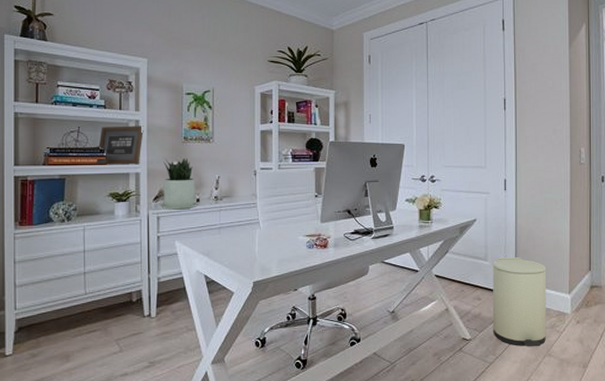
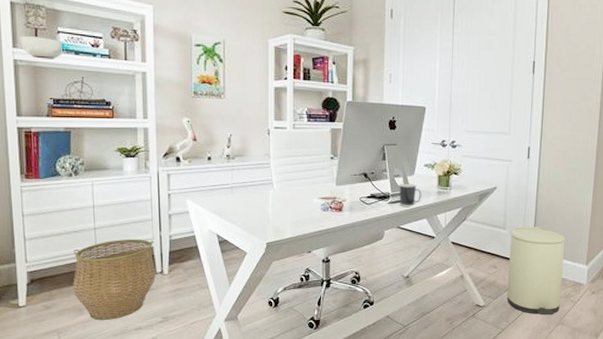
bowl: none [21,91,65,111] -> present [19,36,66,59]
basket: none [60,282,144,367] -> present [73,239,157,320]
picture frame: present [96,126,144,165] -> none [102,77,151,120]
planter: present [160,159,199,210] -> none [170,114,210,168]
mug: none [382,218,404,242] -> present [399,183,422,208]

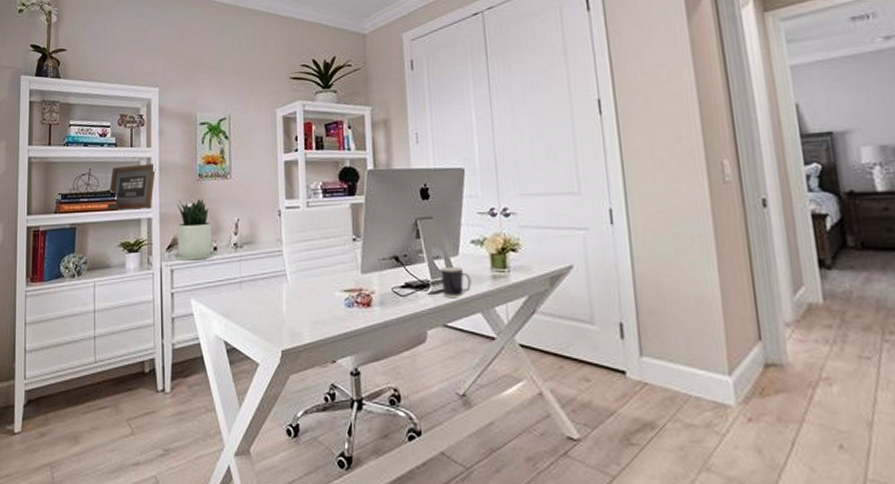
bowl: present [19,36,66,59] -> none [35,132,76,154]
basket: present [73,239,157,320] -> none [69,348,158,452]
picture frame: none [102,77,151,120] -> present [107,163,156,211]
planter: none [170,114,210,168] -> present [174,199,216,261]
pedal bin: present [507,227,566,315] -> none [603,320,699,456]

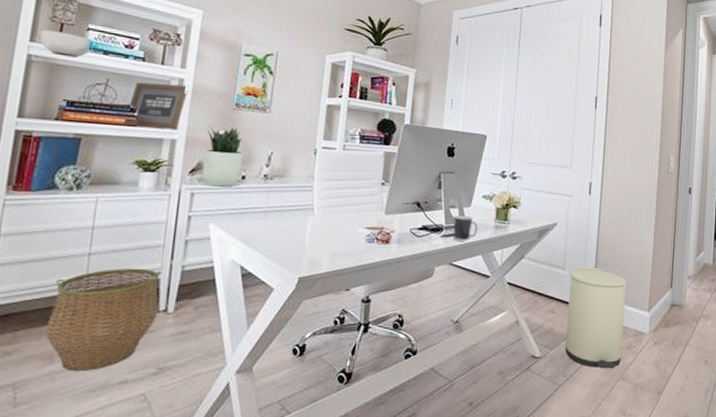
bowl: none [35,132,76,154] -> present [39,30,95,58]
basket: none [69,348,158,452] -> present [45,268,161,371]
pedal bin: none [603,320,699,456] -> present [565,267,627,369]

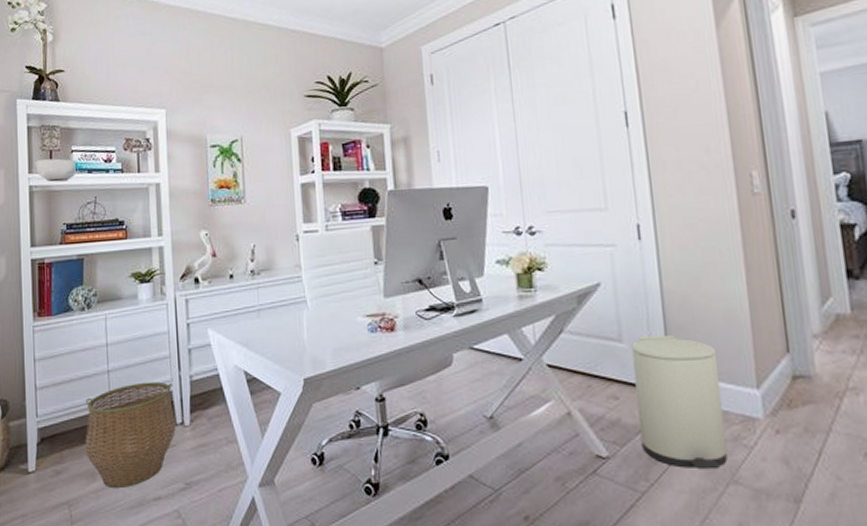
picture frame: present [123,82,189,130] -> none [115,189,166,240]
planter: present [196,126,244,187] -> none [188,225,232,290]
mug: present [453,215,478,242] -> none [465,287,497,321]

